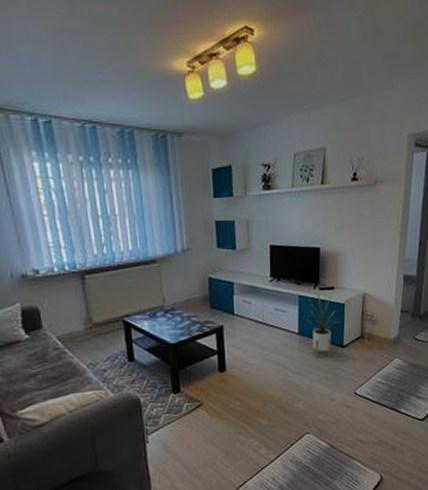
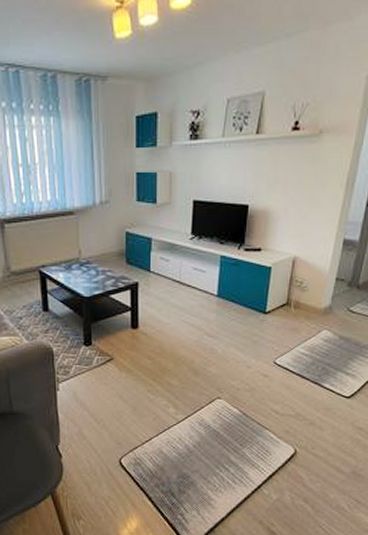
house plant: present [307,293,340,359] -> none [227,254,265,324]

